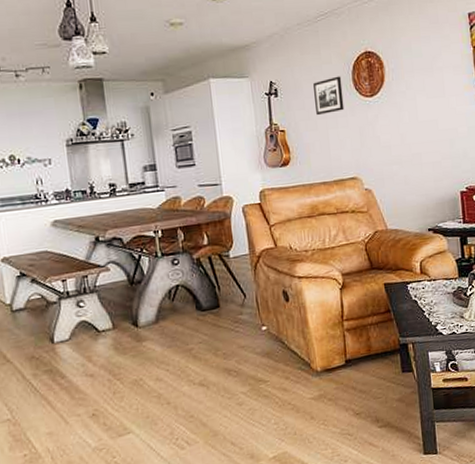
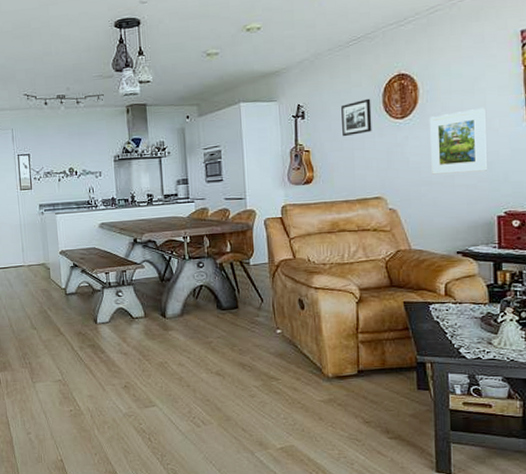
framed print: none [395,86,449,153] -> present [429,107,487,175]

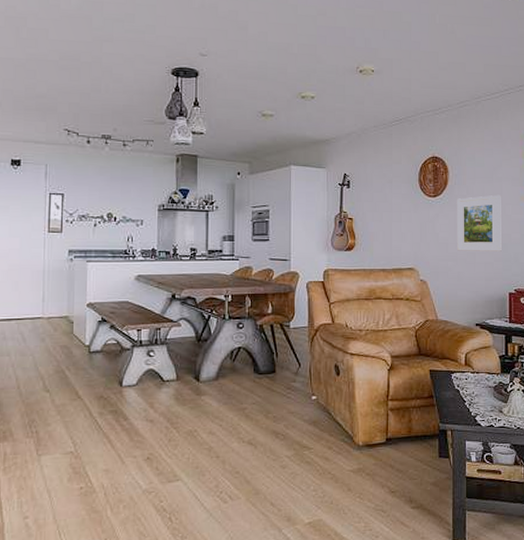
picture frame: present [341,98,372,137] -> none [383,175,409,209]

